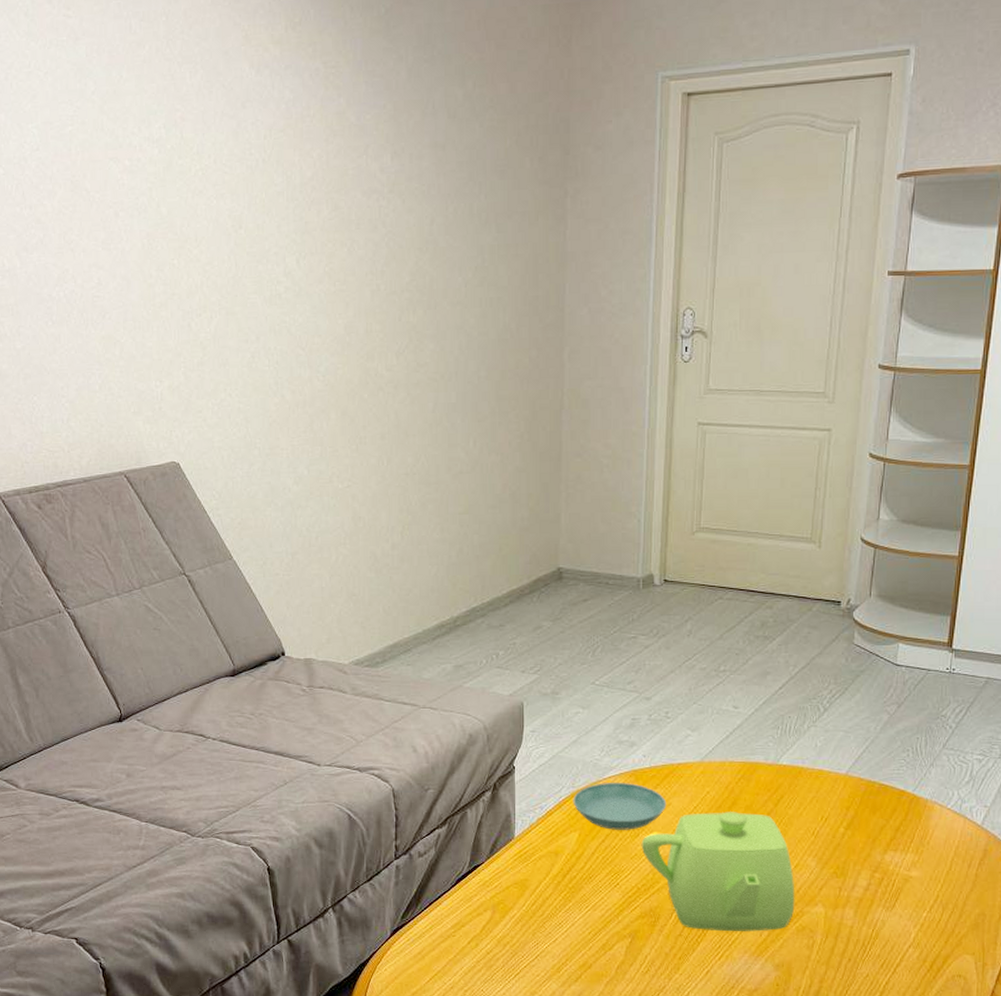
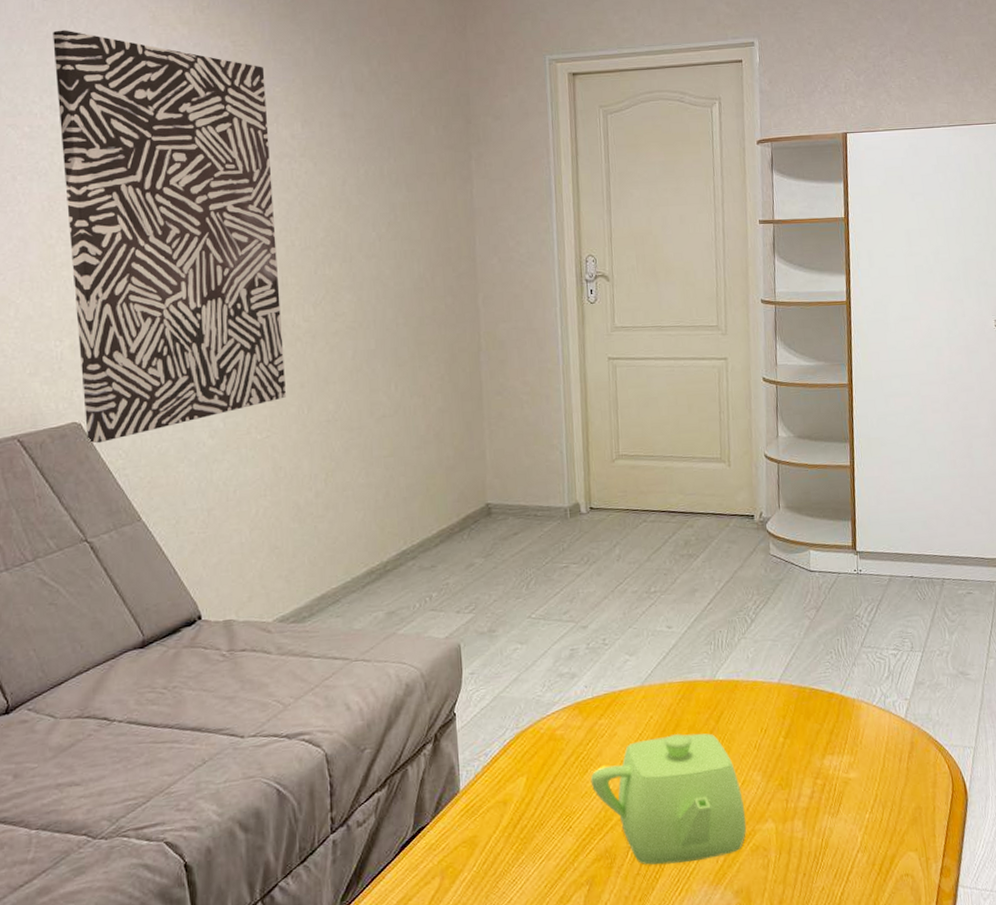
wall art: none [150,53,367,483] -> present [53,30,286,444]
saucer: present [573,783,667,830] -> none [518,716,612,769]

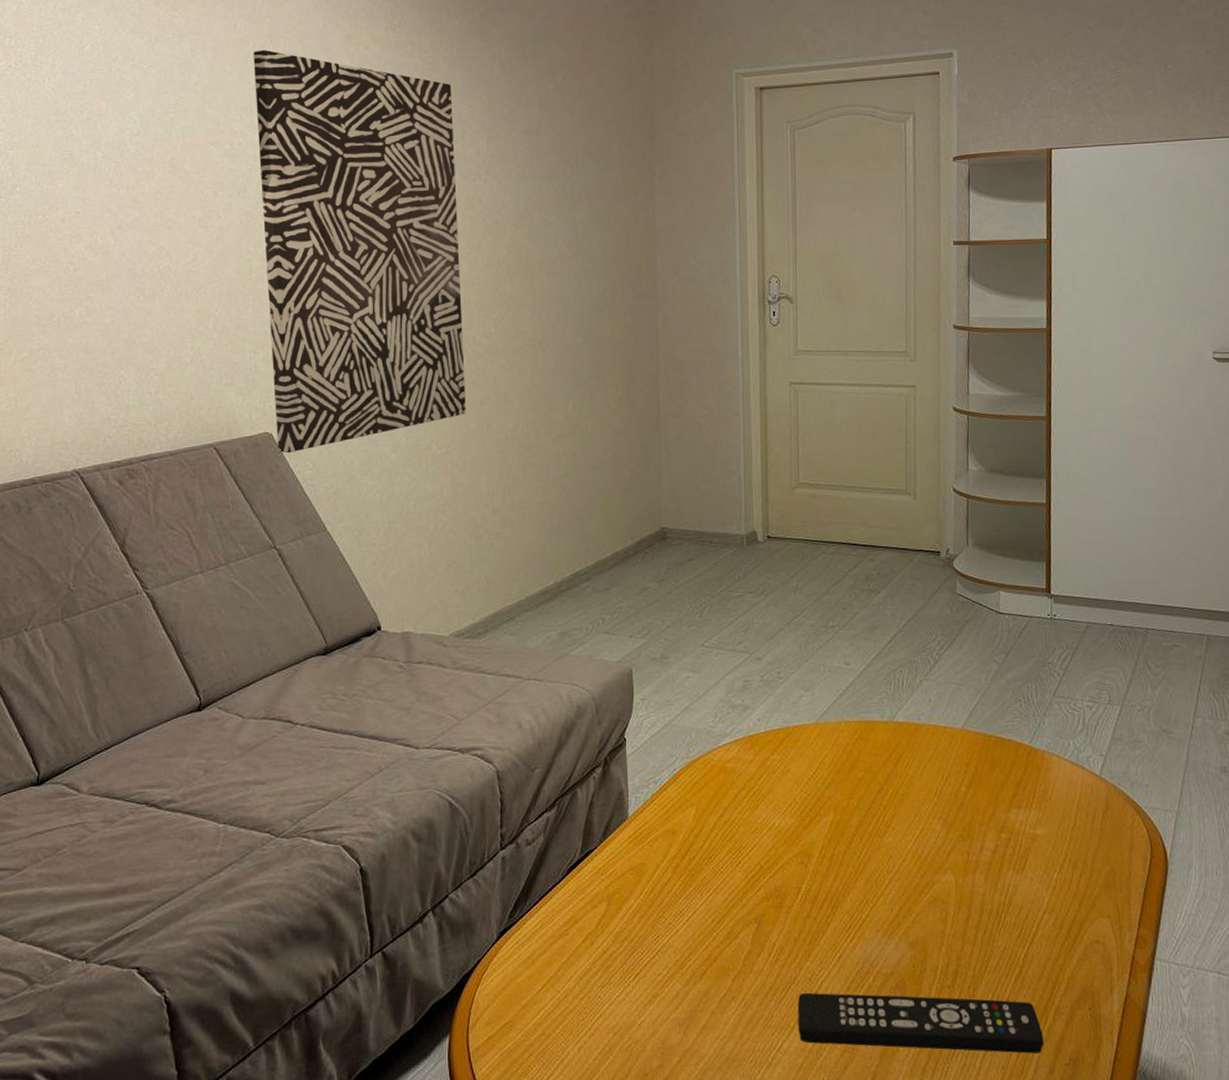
teapot: present [590,733,747,865] -> none [761,775,924,909]

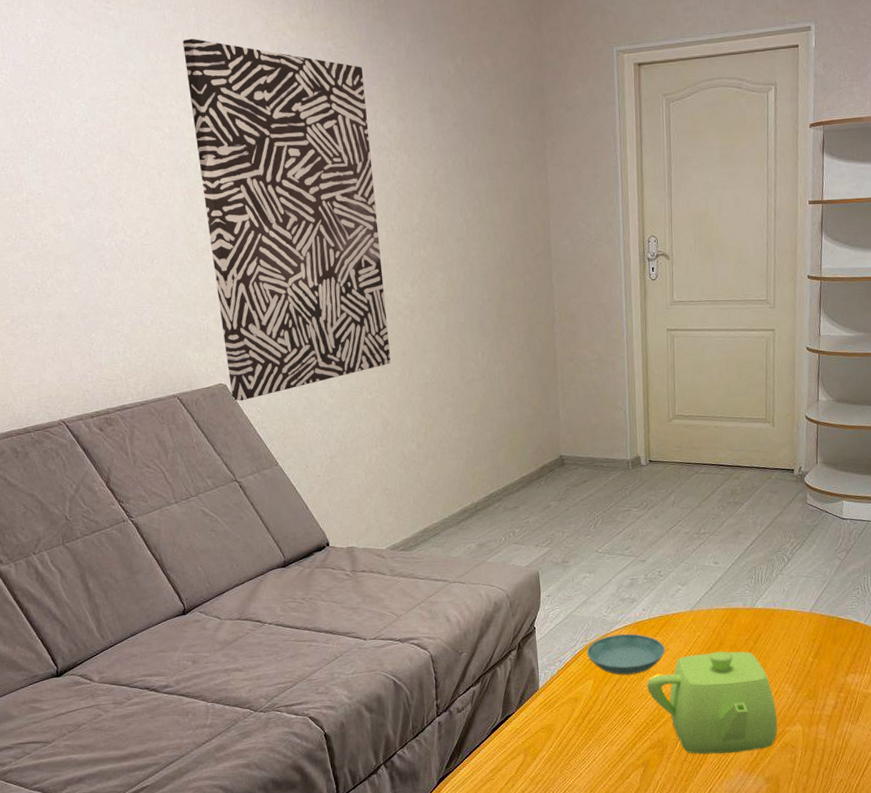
saucer: none [688,750,785,803] -> present [586,634,666,675]
teapot: none [761,775,924,909] -> present [646,651,778,754]

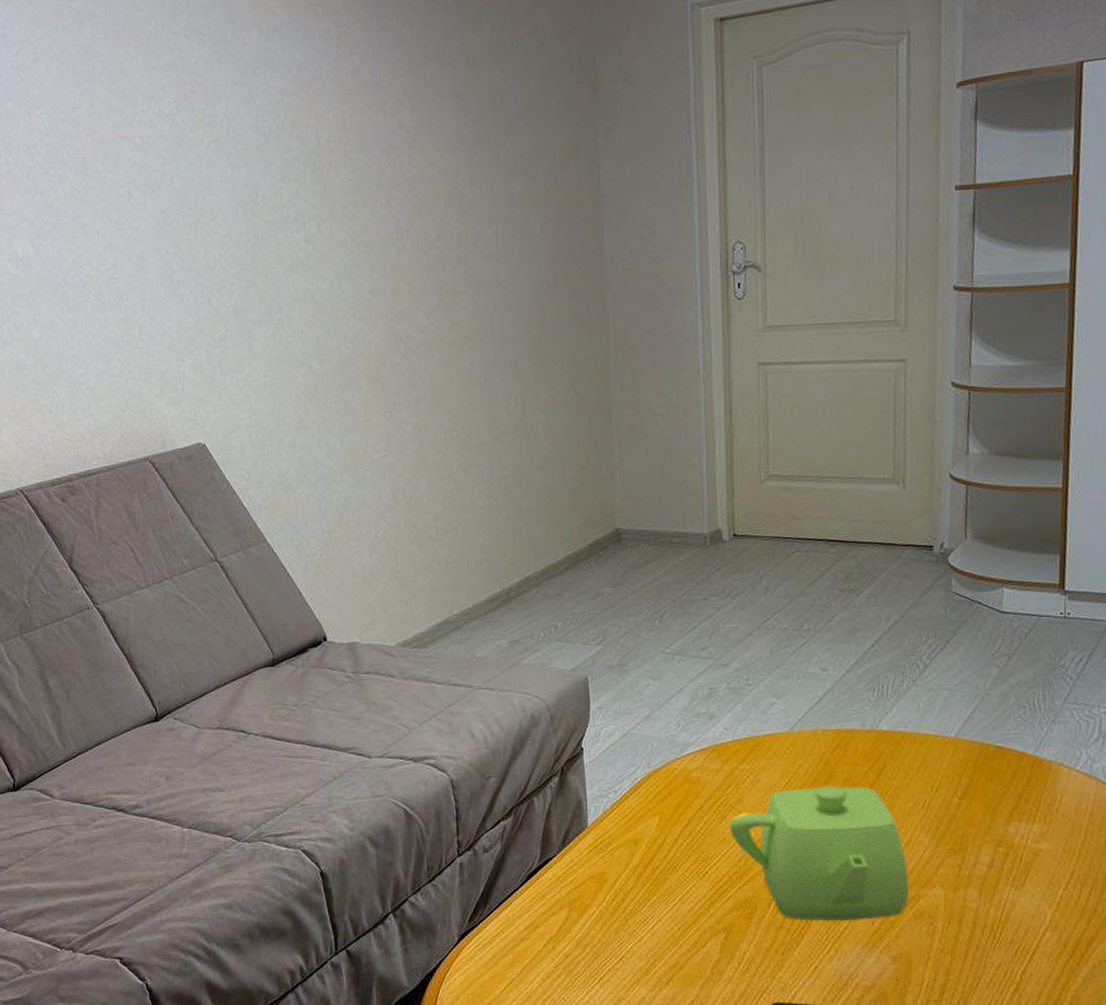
wall art: present [183,38,391,401] -> none [156,27,402,464]
saucer: present [586,634,666,675] -> none [649,759,755,813]

